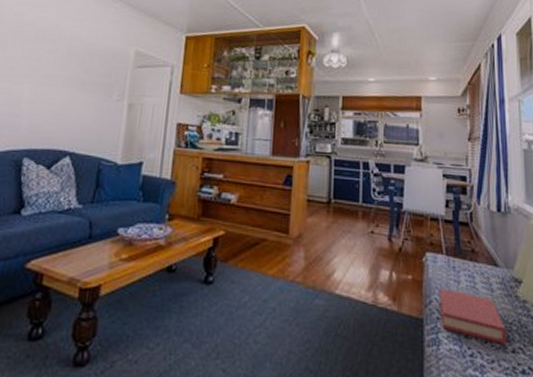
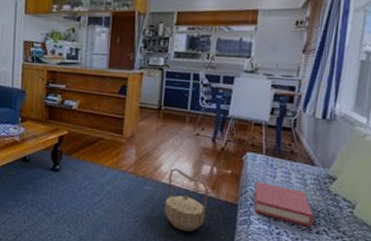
basket: none [340,275,390,360] -> present [164,168,209,232]

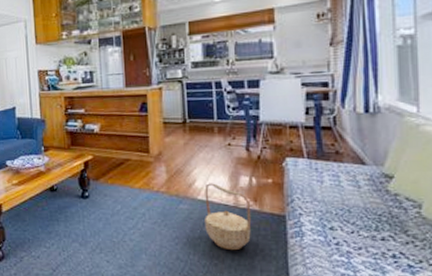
hardback book: present [254,181,315,227] -> none [301,188,376,233]

